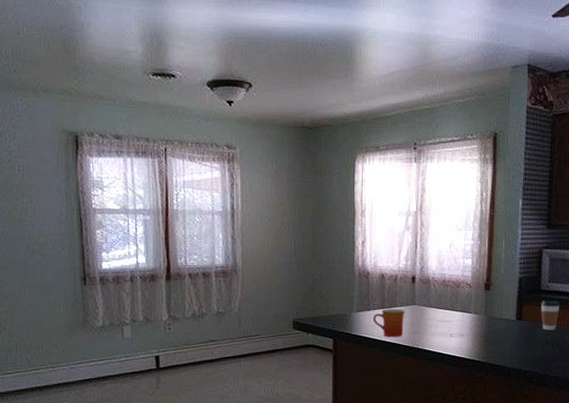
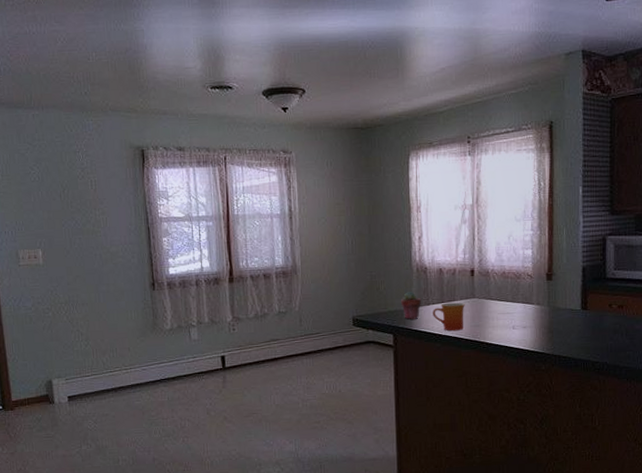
potted succulent: none [341,296,363,324] -> present [400,292,422,320]
coffee cup: present [541,300,560,330] -> none [607,288,628,319]

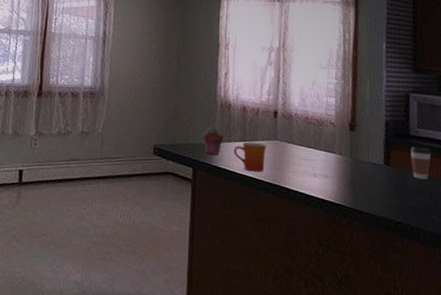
coffee cup: none [607,288,628,319] -> present [411,146,432,180]

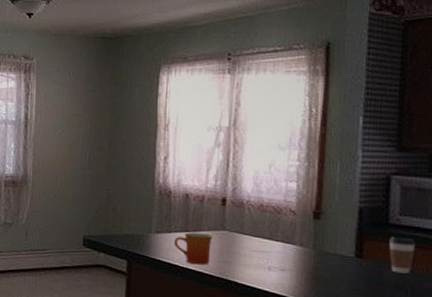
potted succulent: present [202,126,224,155] -> none [138,215,163,247]

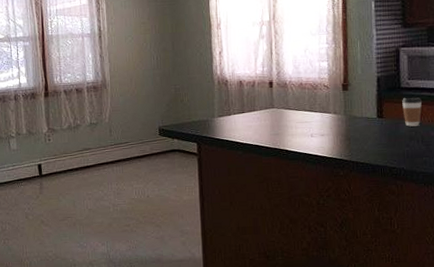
mug: present [174,232,213,265] -> none [234,112,265,140]

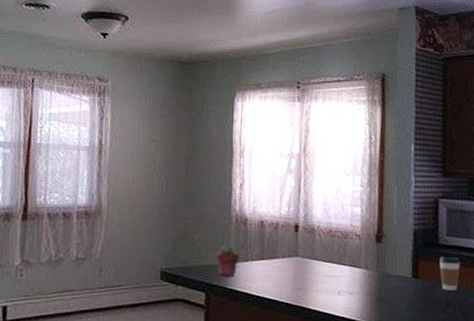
potted succulent: none [203,103,224,129] -> present [215,245,240,277]

